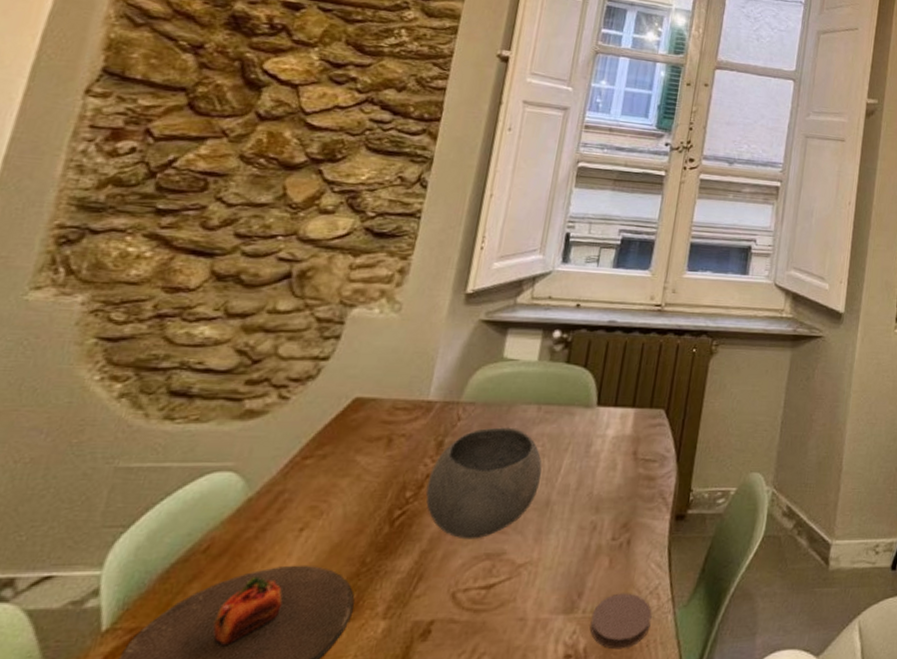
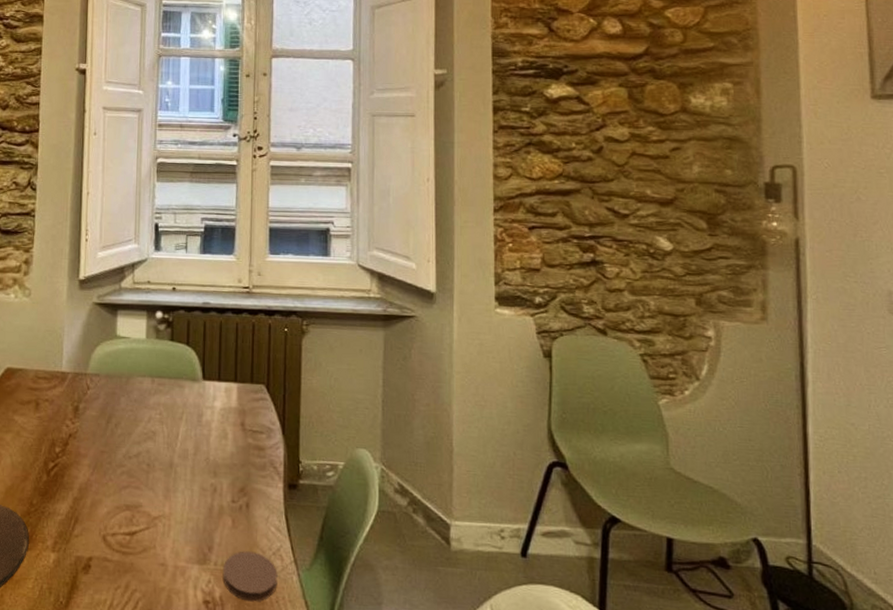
bowl: present [425,427,542,540] -> none [70,396,163,492]

